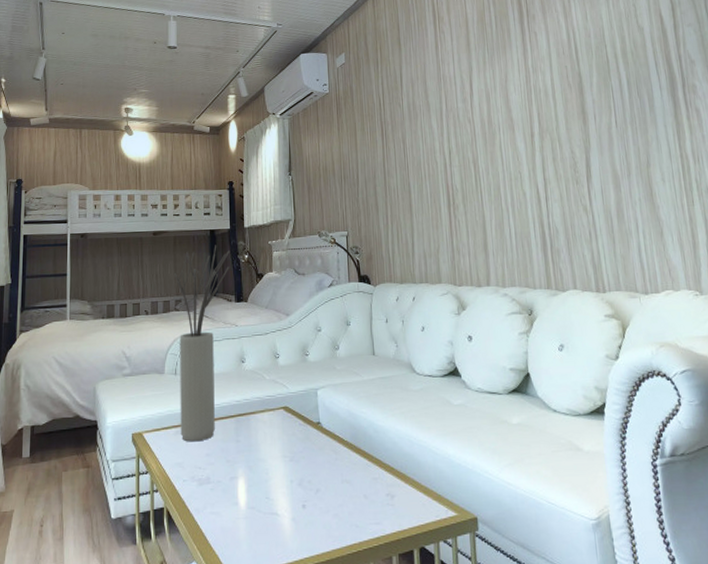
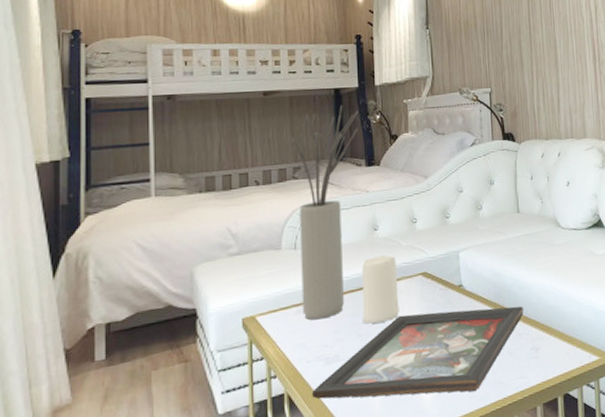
decorative tray: none [187,446,380,532] -> present [312,306,524,400]
candle: none [230,387,263,452] -> present [362,255,399,324]

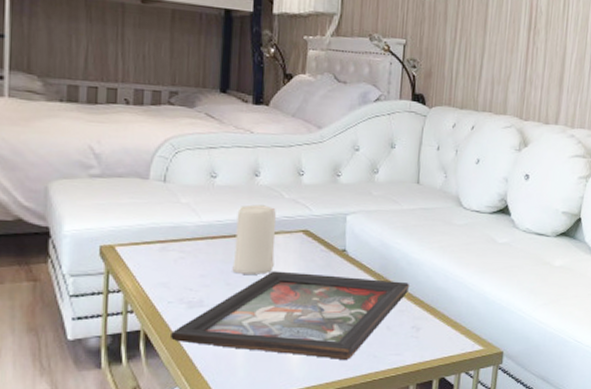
vase: present [290,105,359,320] -> none [167,29,251,261]

